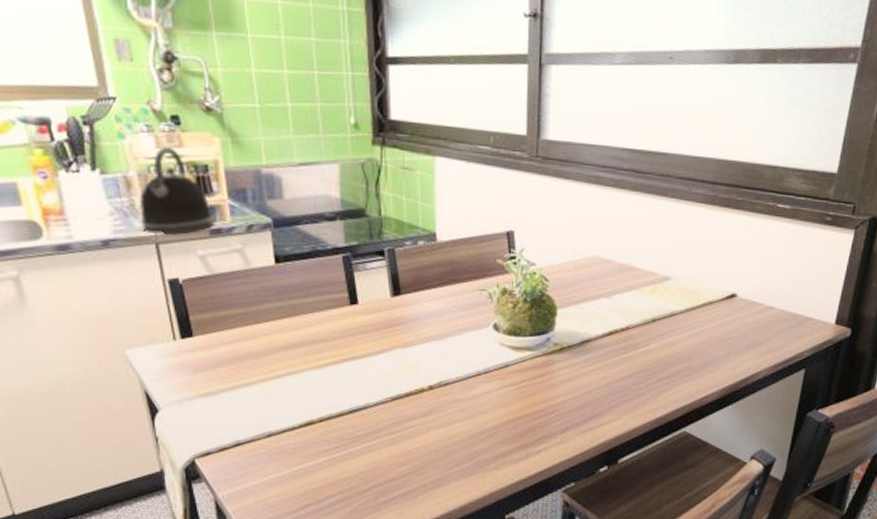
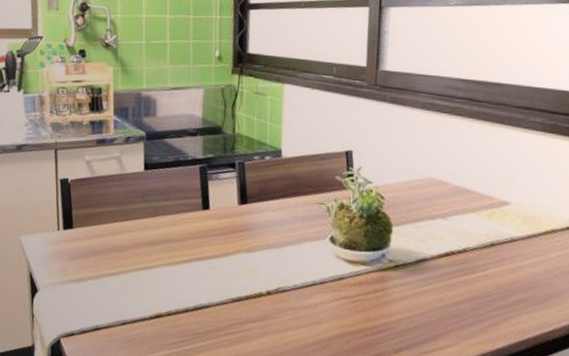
kettle: present [140,147,213,235] -> none [46,74,101,143]

